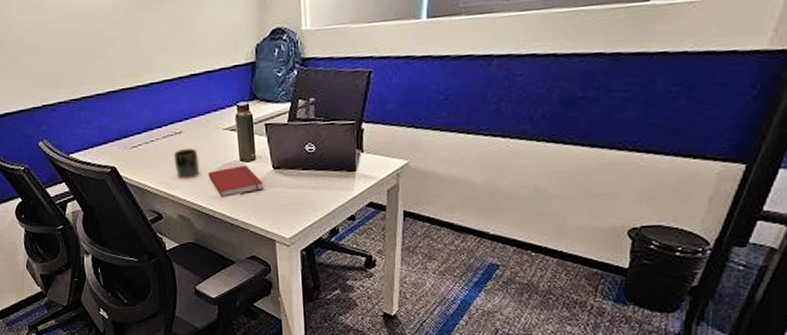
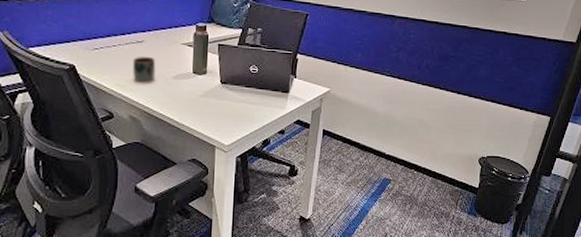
book: present [207,165,264,197] -> none [162,77,211,104]

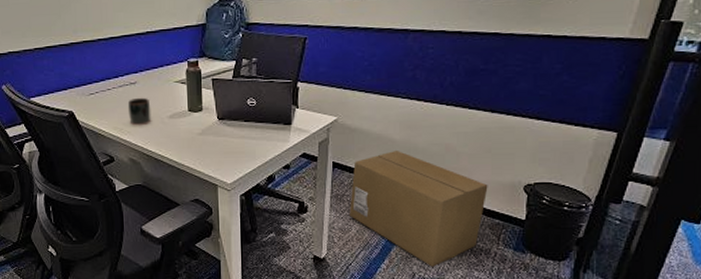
box: none [334,122,451,228] -> present [349,151,488,267]

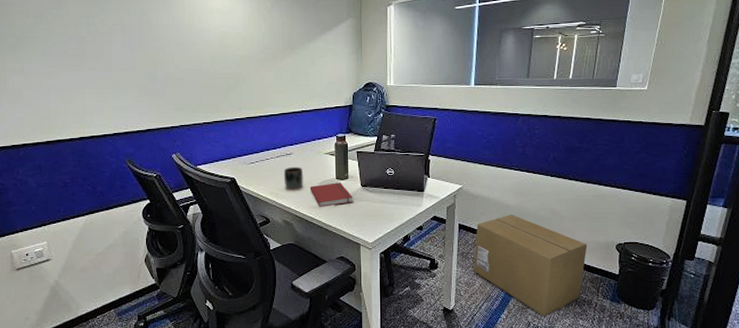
book: none [158,115,209,144] -> present [310,183,353,207]

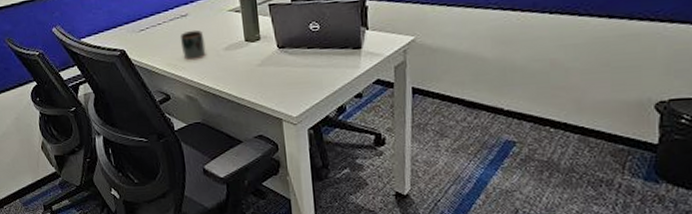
book: present [310,183,353,207] -> none [213,45,269,77]
box: present [473,215,587,317] -> none [435,70,608,202]

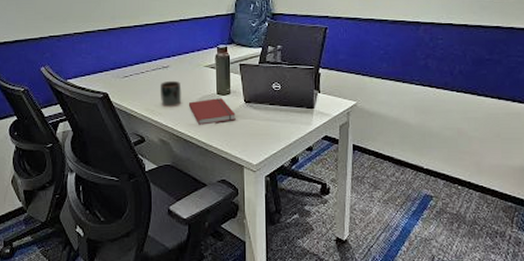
book: none [213,45,269,77] -> present [188,98,236,125]

